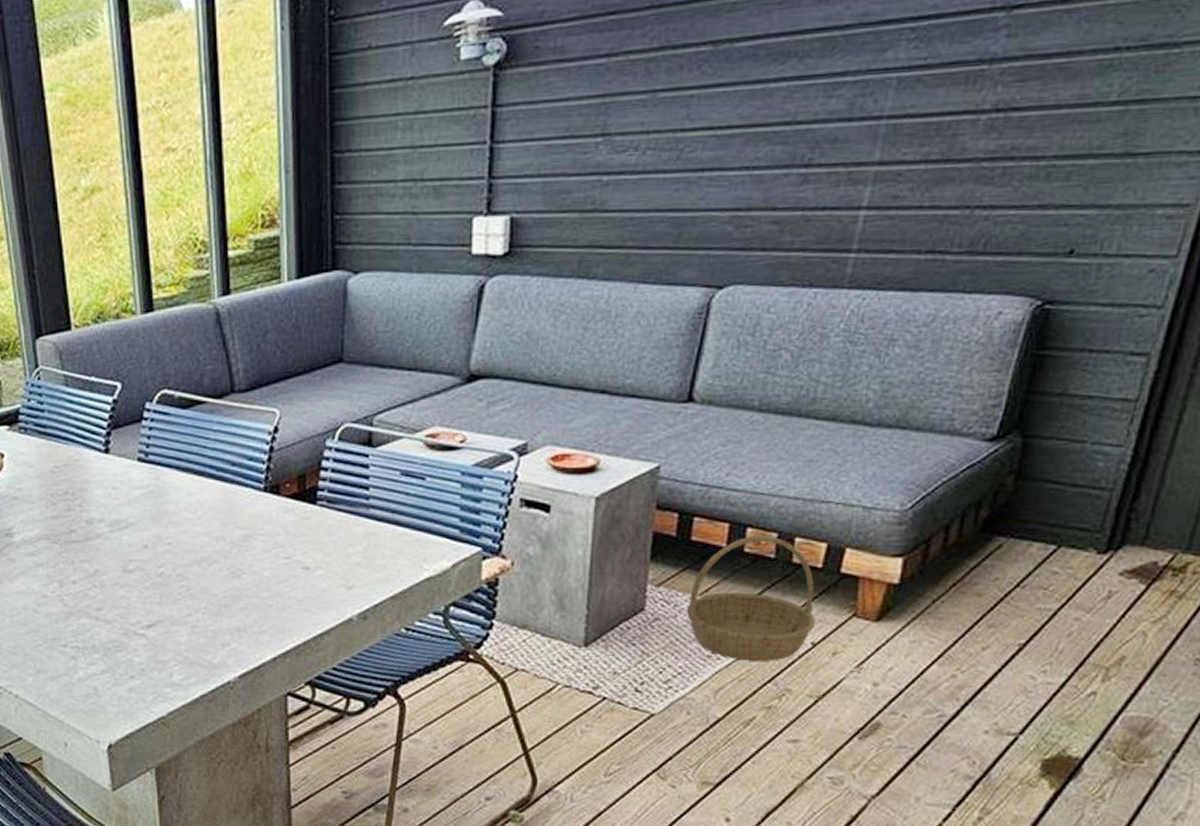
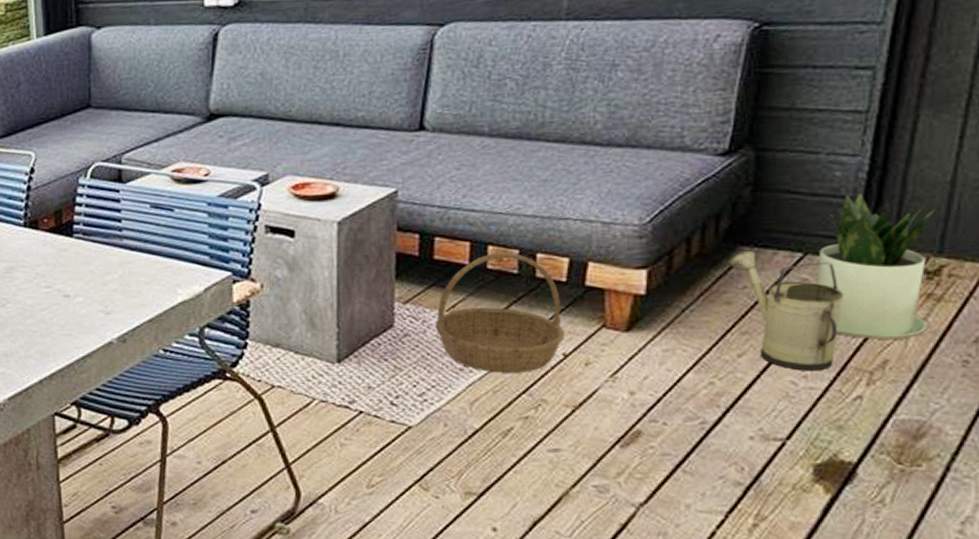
watering can: none [982,541,1091,666] -> present [727,250,843,371]
planter: none [1064,486,1189,636] -> present [814,194,935,339]

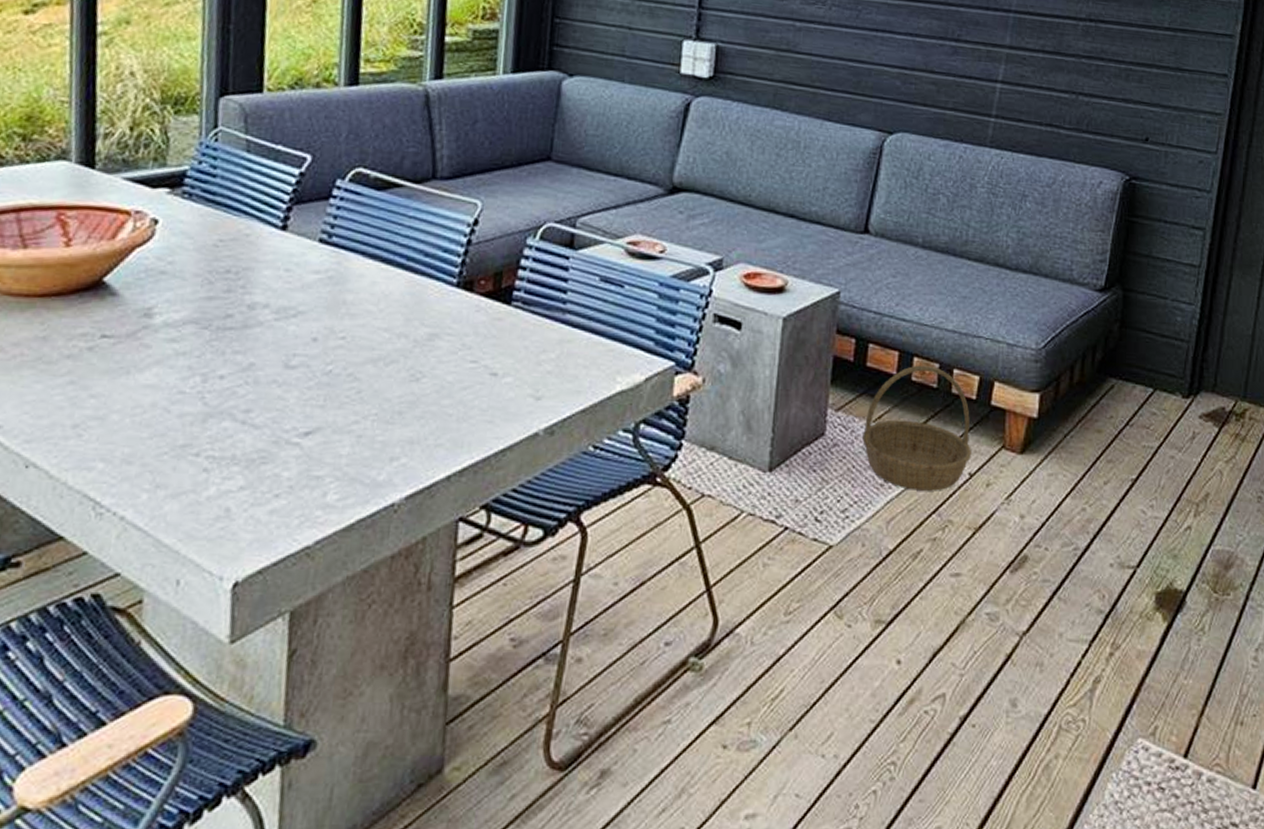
watering can: present [727,250,843,371] -> none [1099,382,1180,501]
planter: present [814,194,935,339] -> none [1161,338,1242,474]

